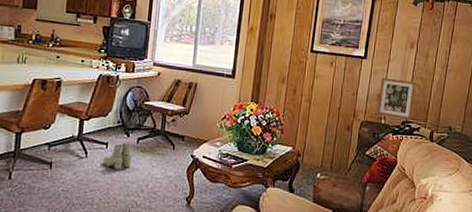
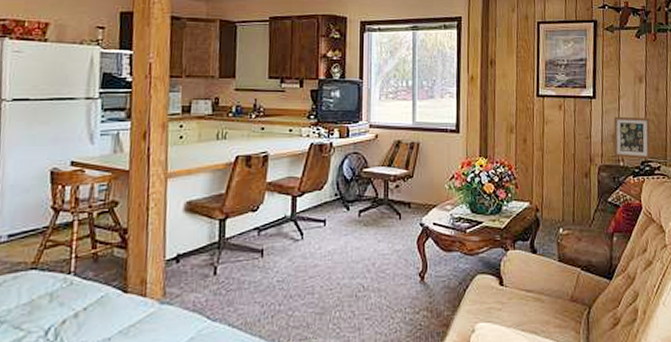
boots: present [103,142,132,170] -> none [322,217,353,250]

